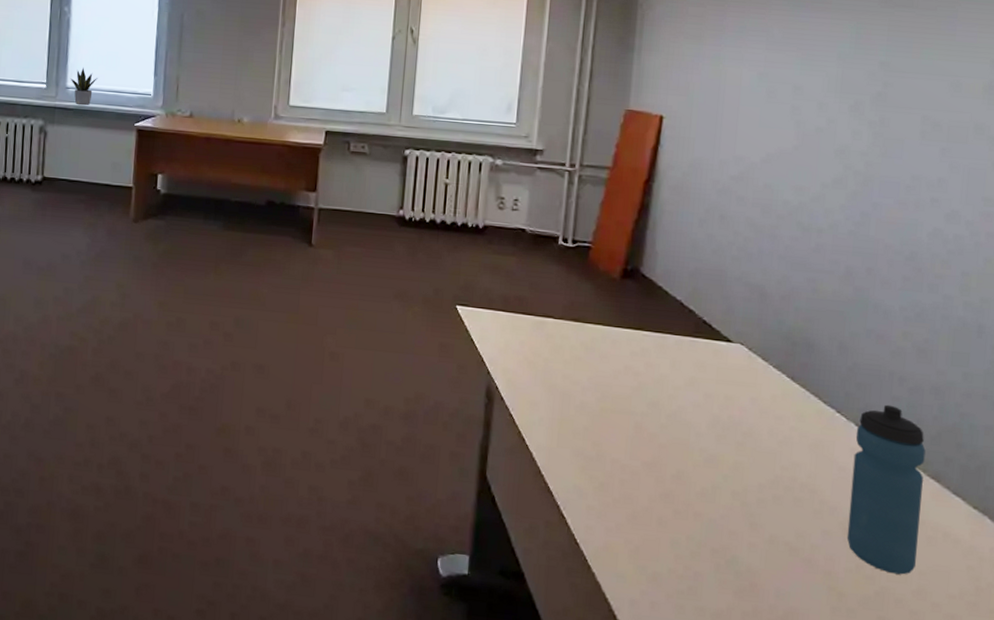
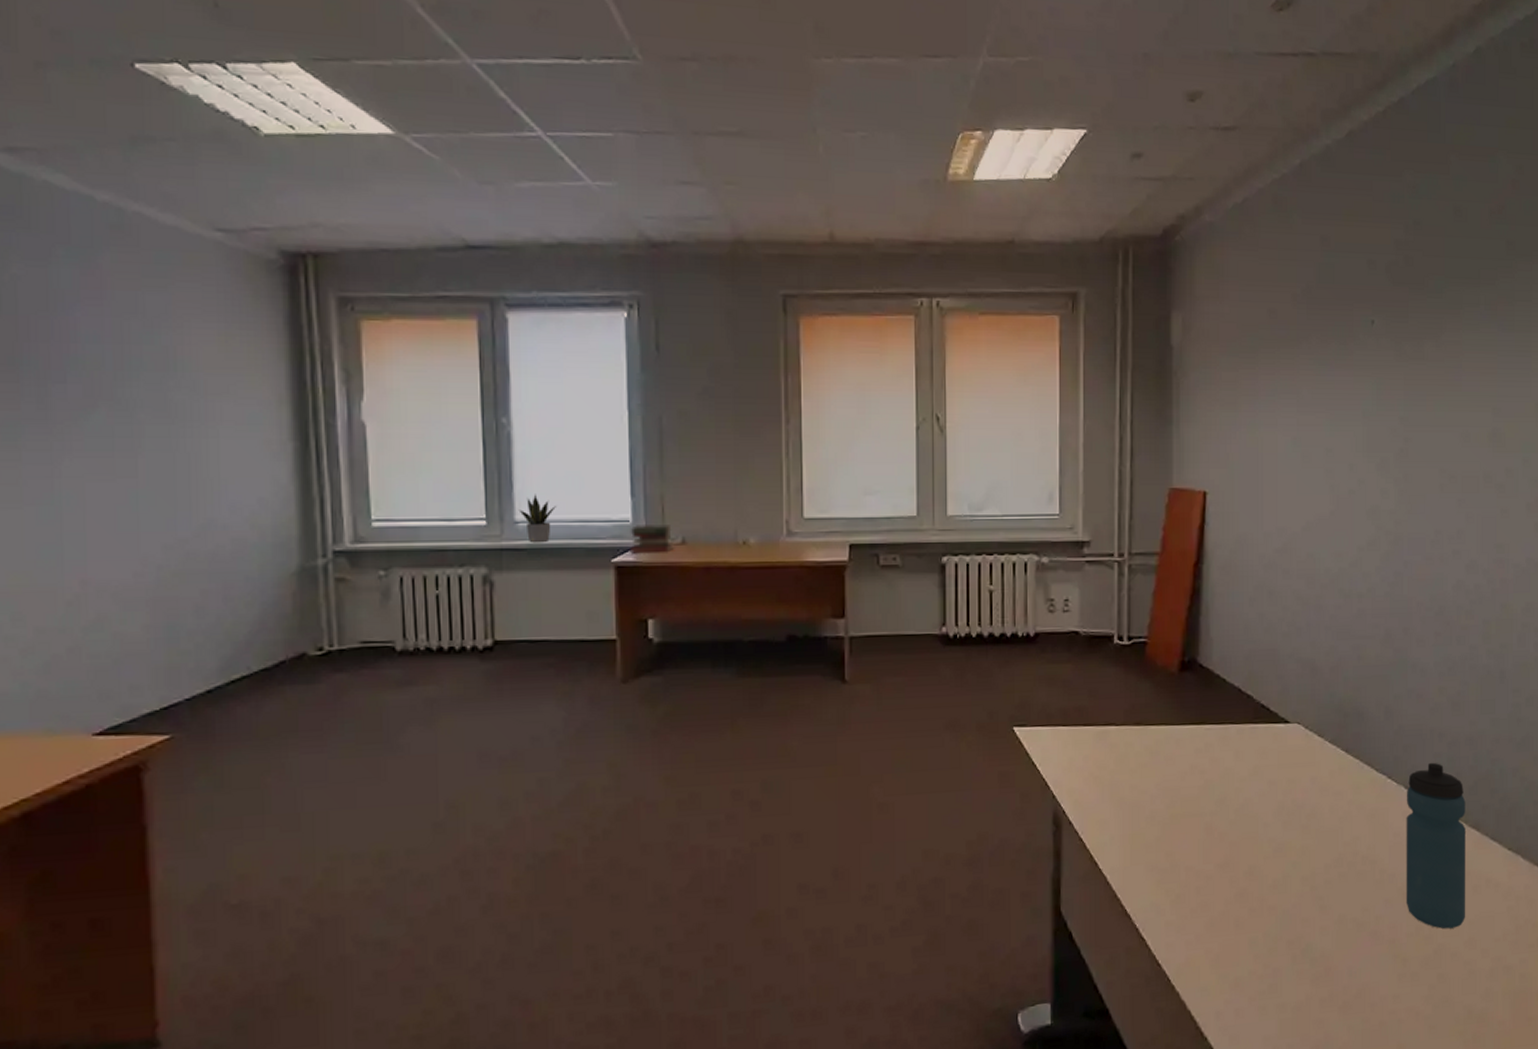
books: none [149,98,183,123] -> present [630,523,674,555]

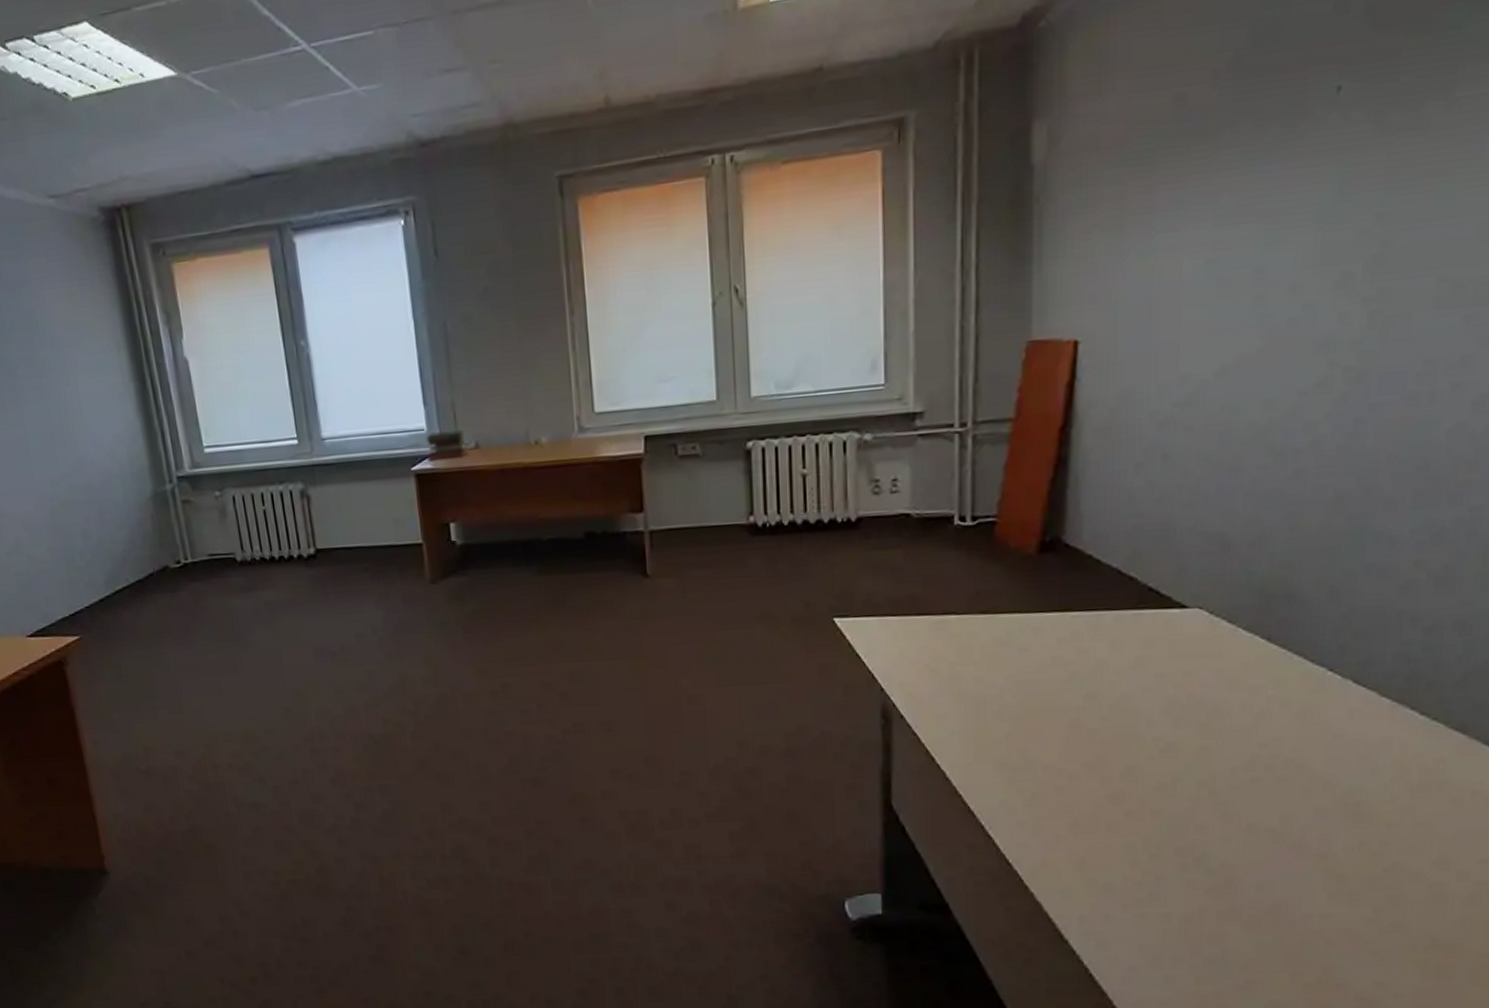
potted plant: present [518,494,556,543] -> none [324,411,357,458]
water bottle: present [1406,762,1466,929] -> none [1346,651,1447,846]

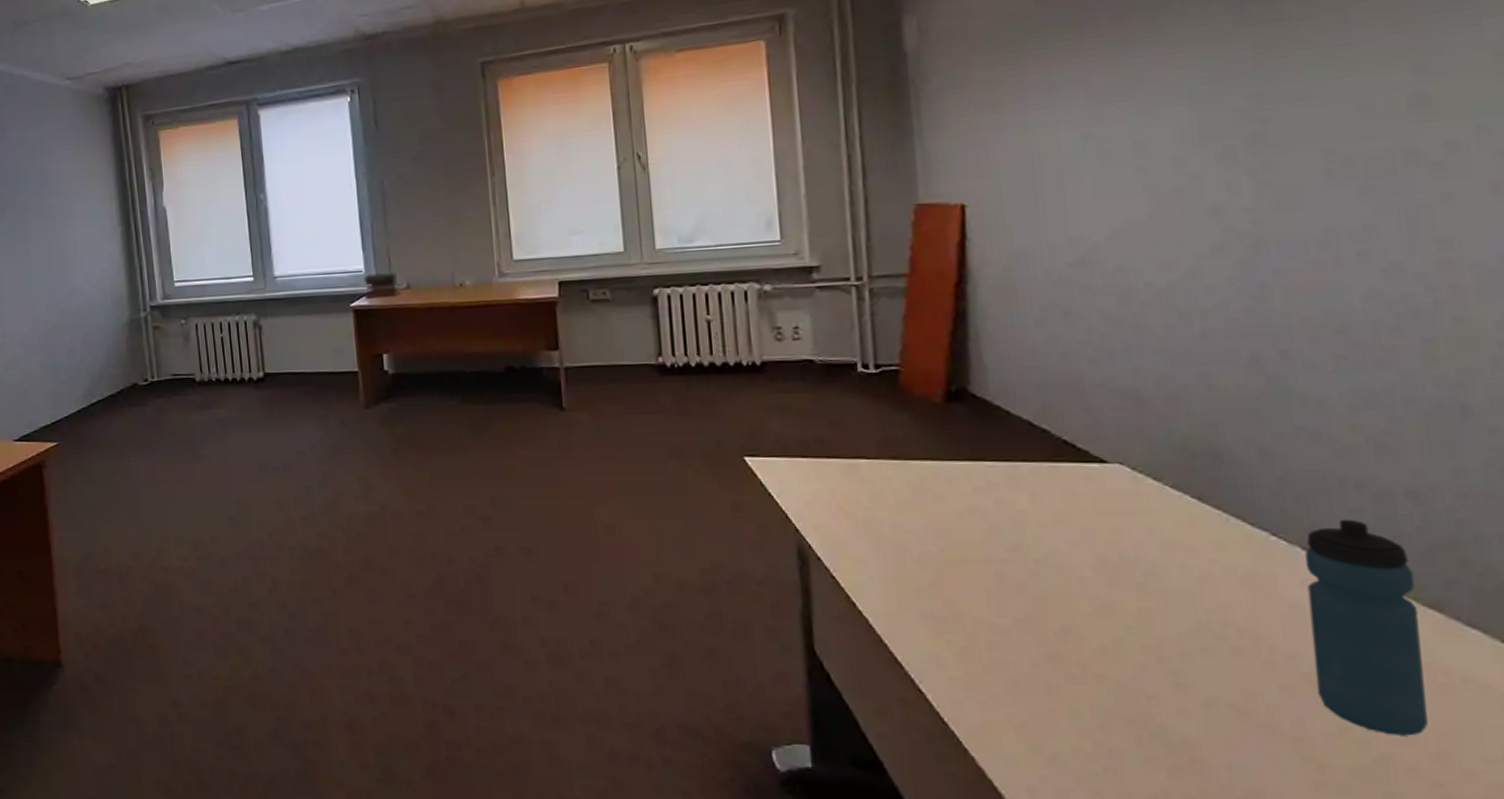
water bottle: none [1346,651,1447,846] -> present [1304,519,1428,736]

